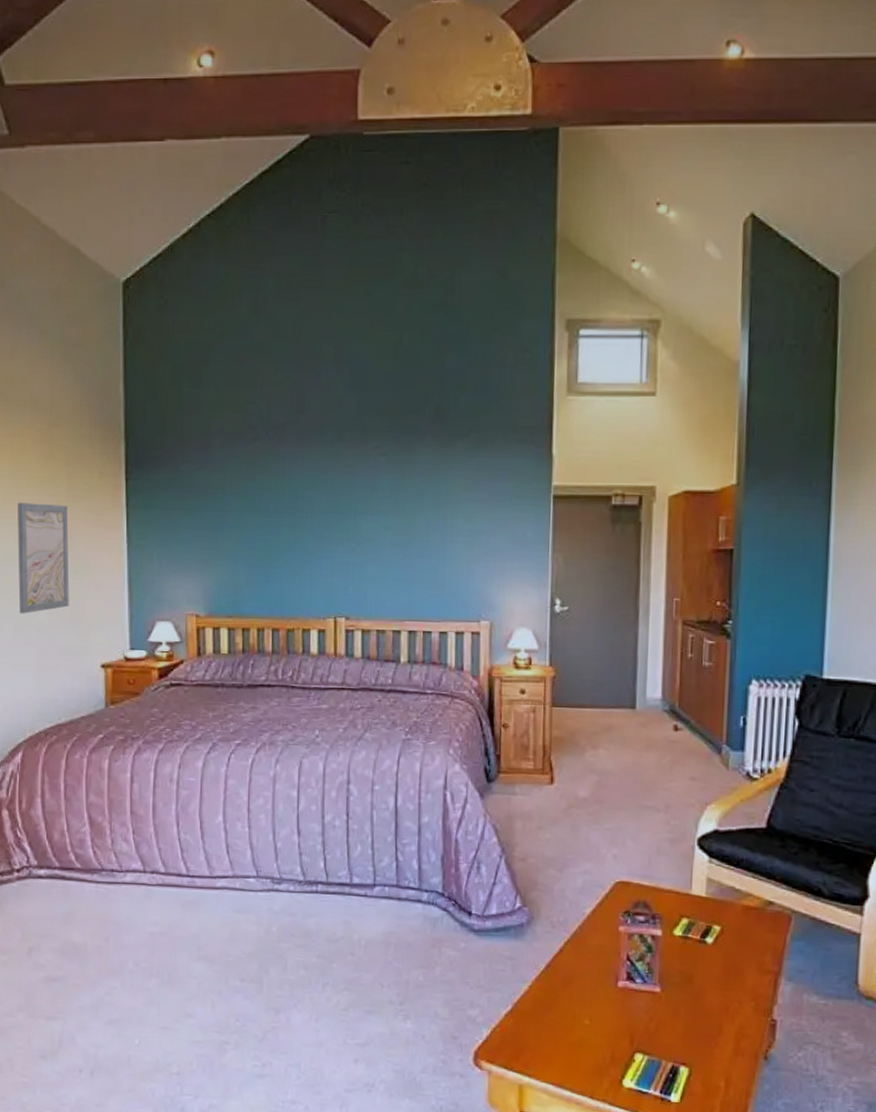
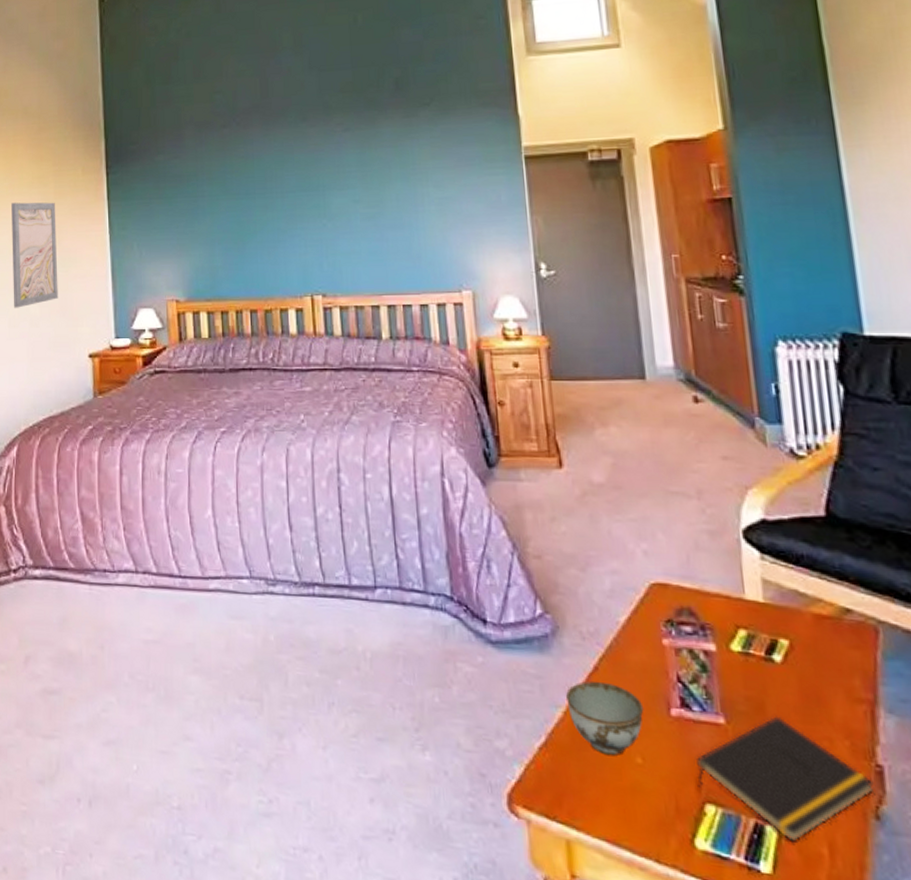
bowl: none [532,960,597,1020] -> present [565,681,644,756]
notepad: none [631,985,768,1079] -> present [695,716,875,843]

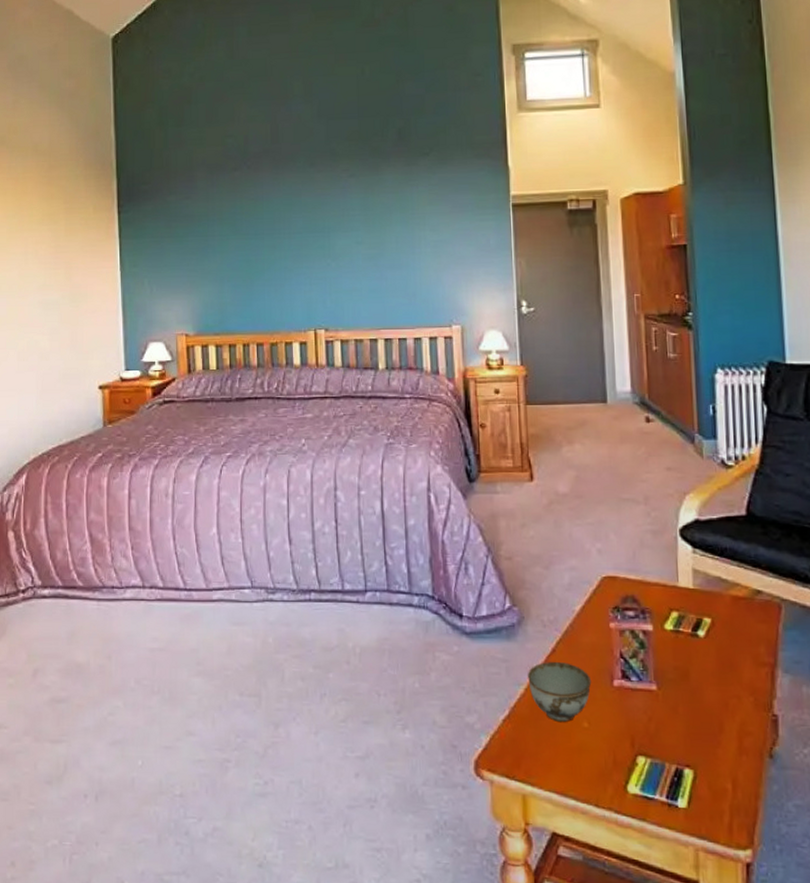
wall art: present [11,202,58,308] -> none [21,238,68,342]
notepad: present [695,716,875,843] -> none [631,681,770,781]

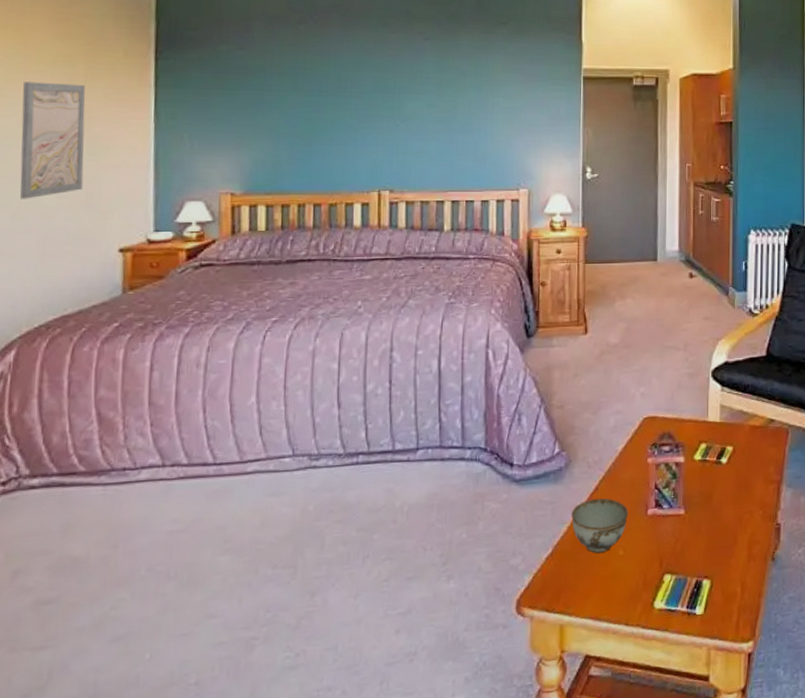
wall art: none [21,238,68,342] -> present [20,82,86,199]

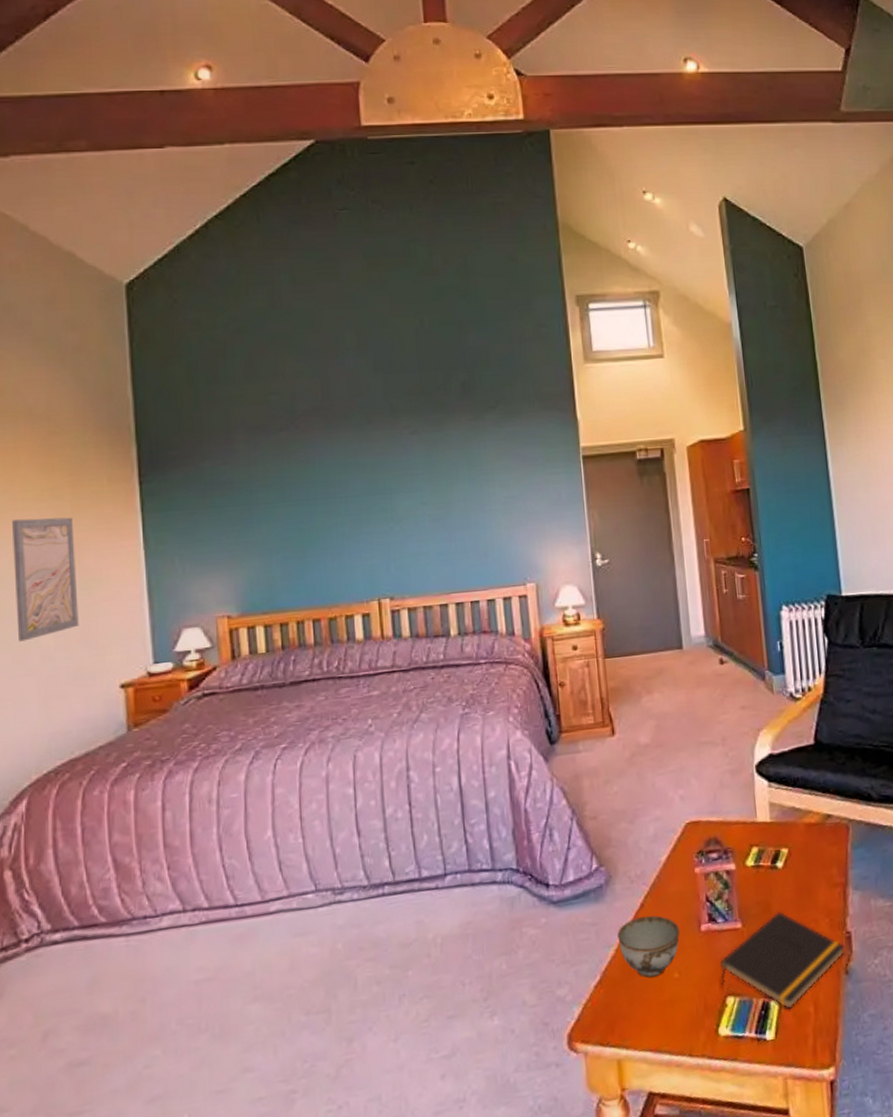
notepad: none [660,502,774,588] -> present [719,911,845,1009]

